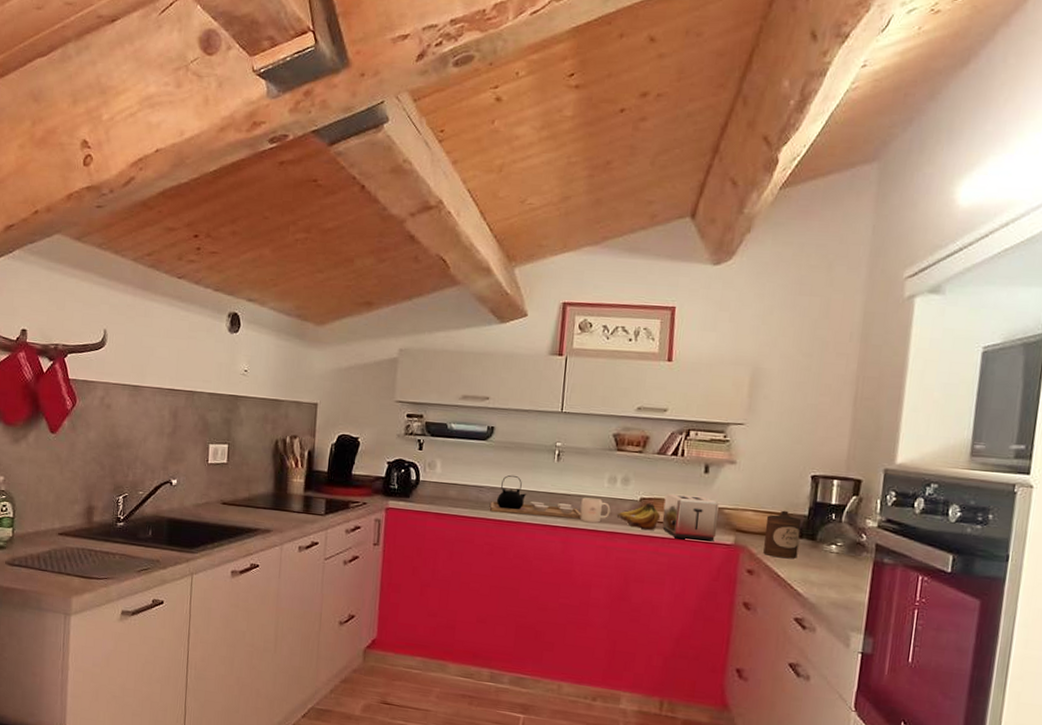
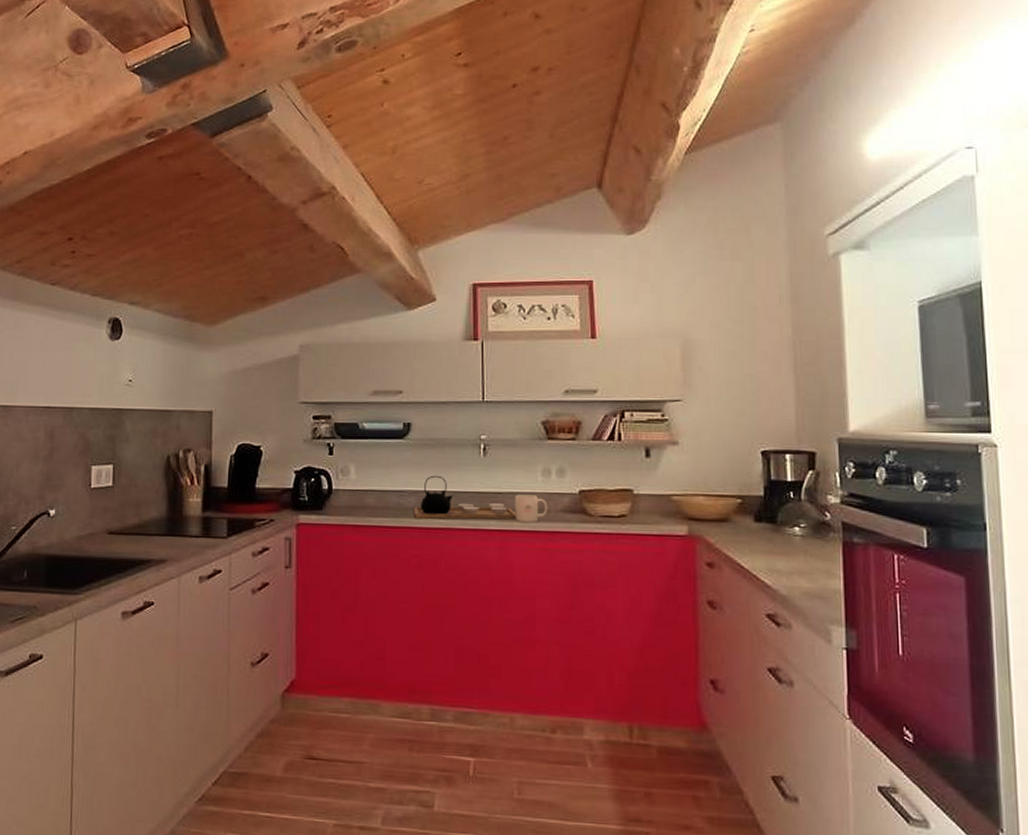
fruit: present [616,503,660,530] -> none [555,495,603,527]
toaster: present [662,493,719,542] -> none [606,483,668,534]
canister: present [763,510,802,559] -> none [719,492,759,547]

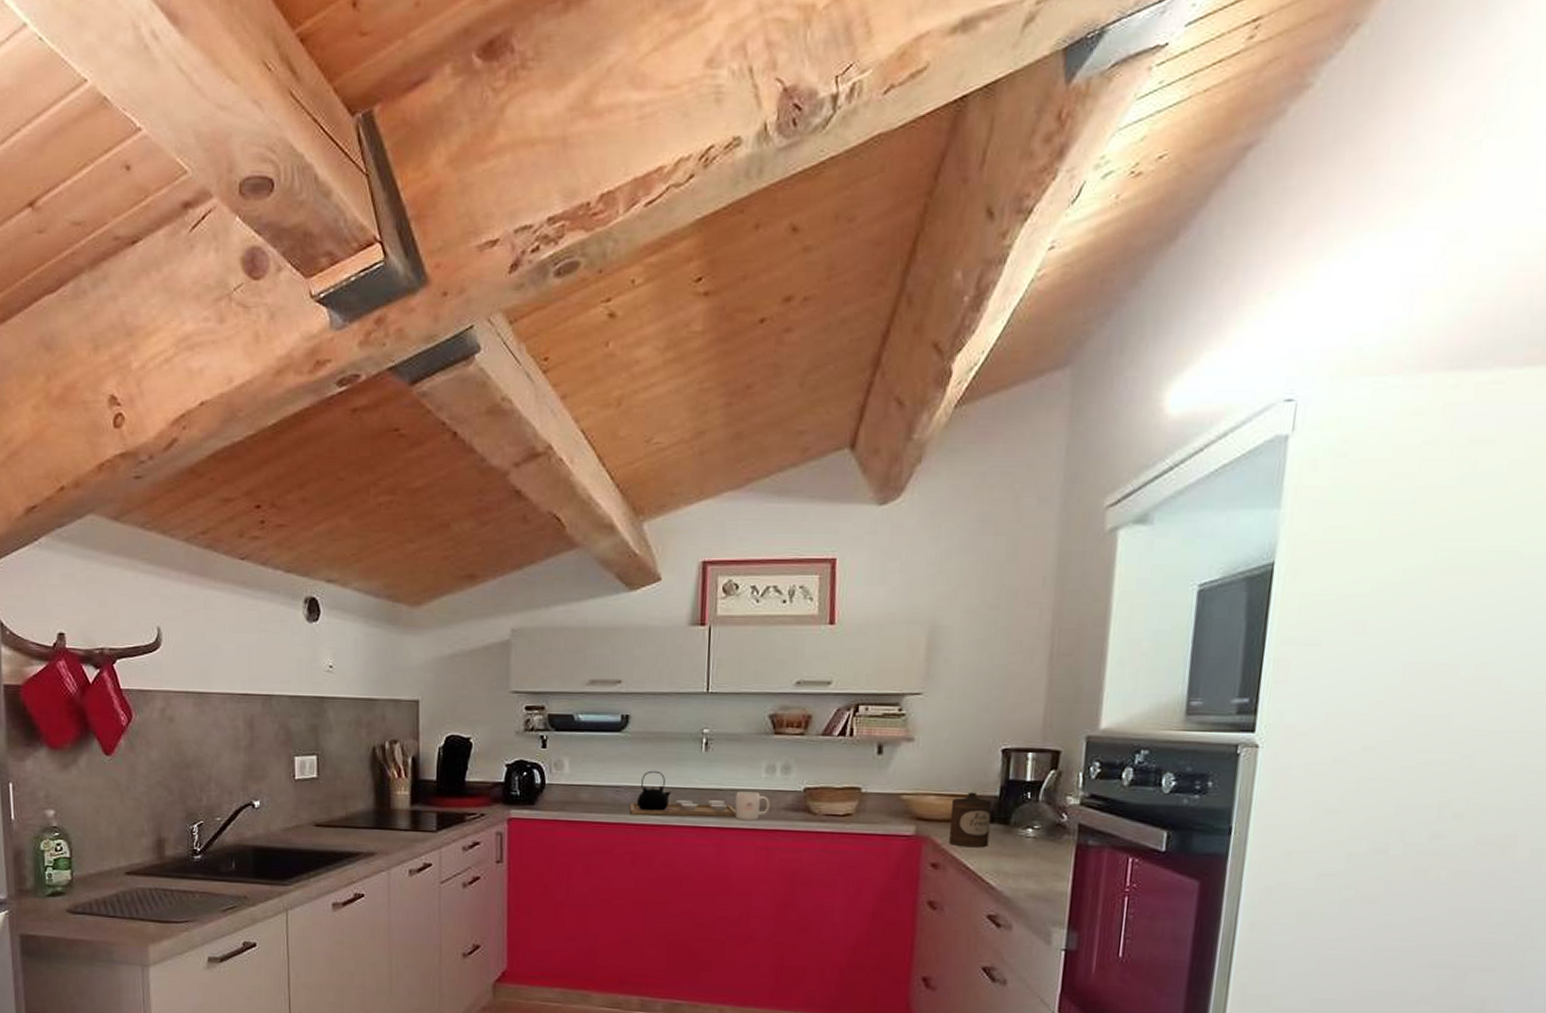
canister: none [719,492,759,547] -> present [949,792,993,848]

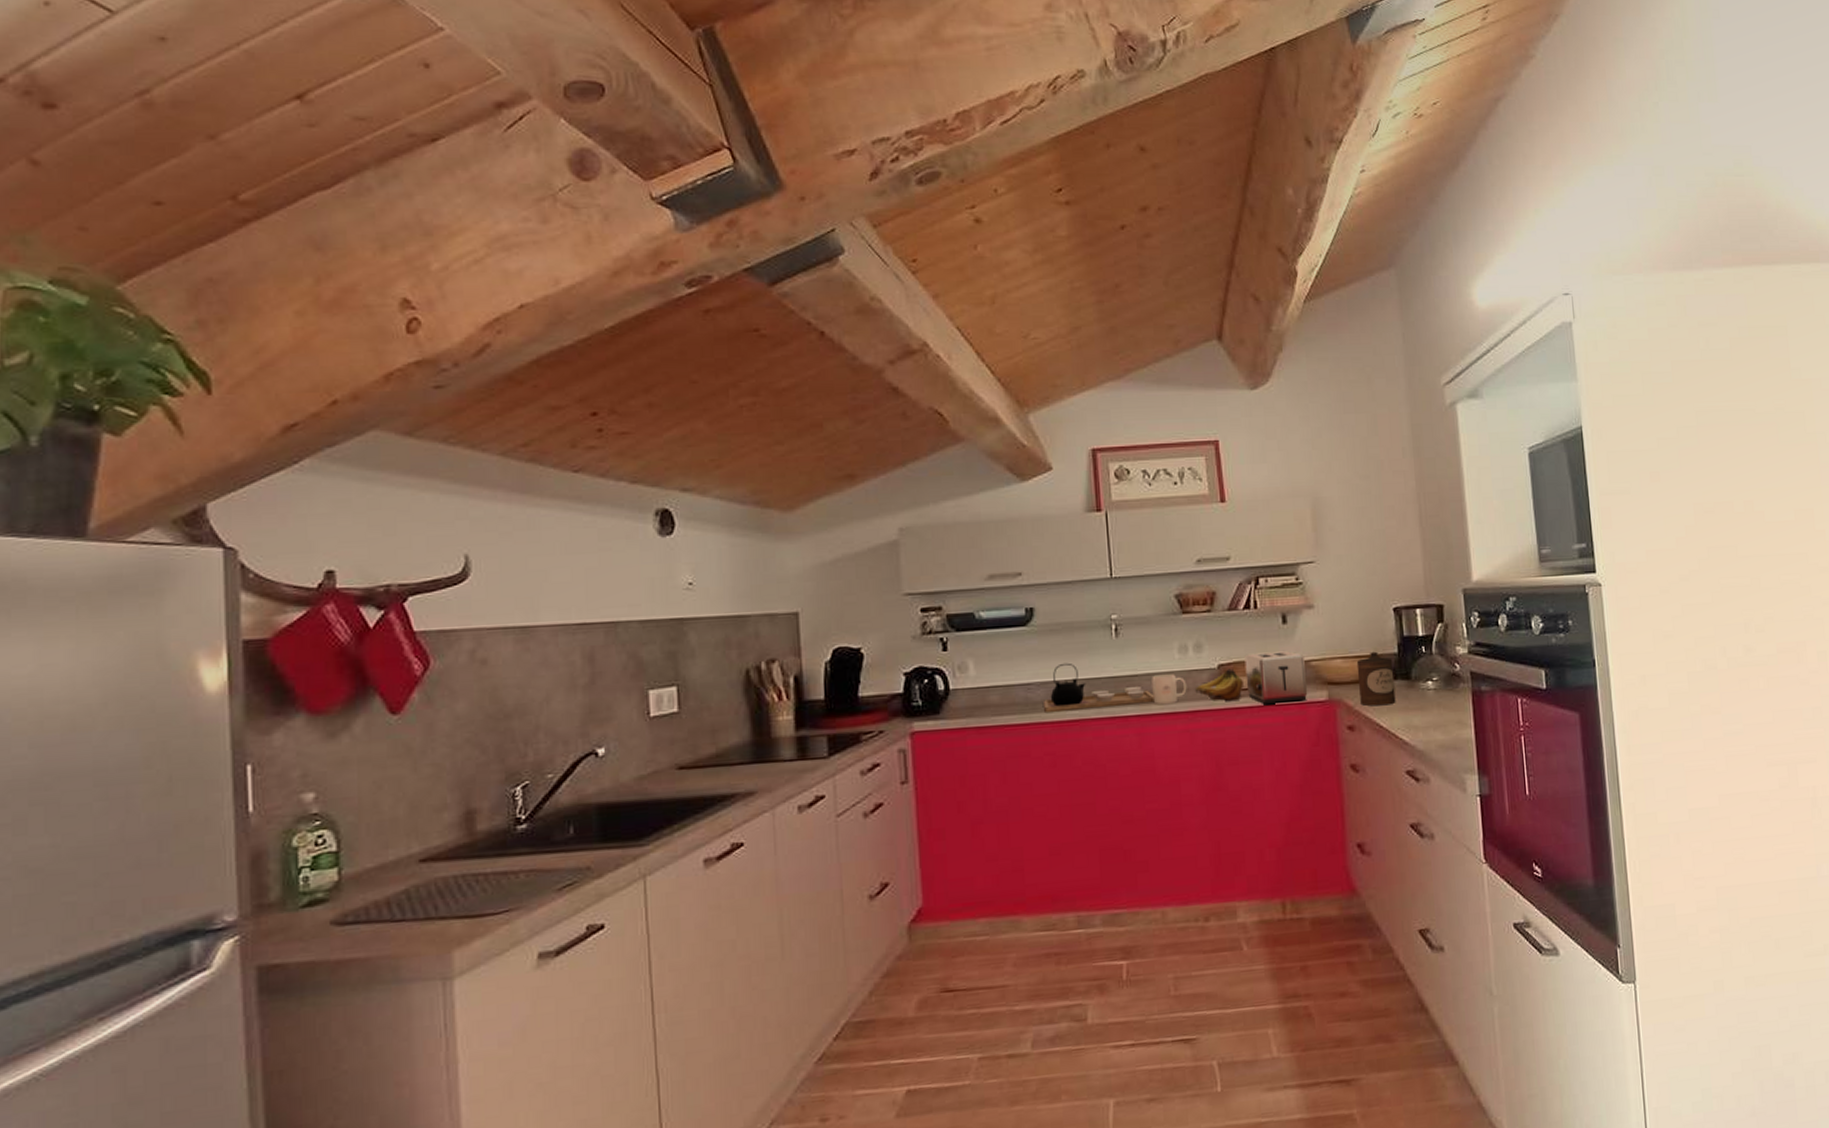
fruit: none [777,793,828,825] -> present [1194,668,1243,702]
toaster: none [830,780,896,833] -> present [1244,651,1308,705]

